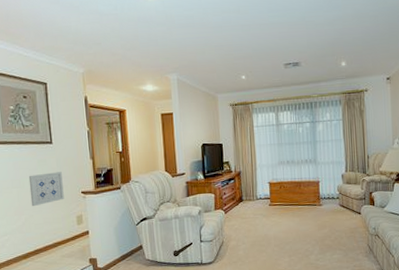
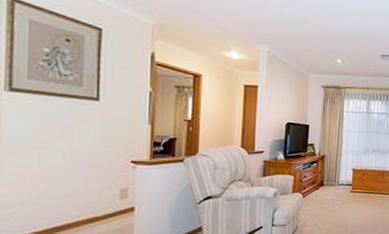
wall art: present [28,172,64,207] -> none [57,134,107,174]

